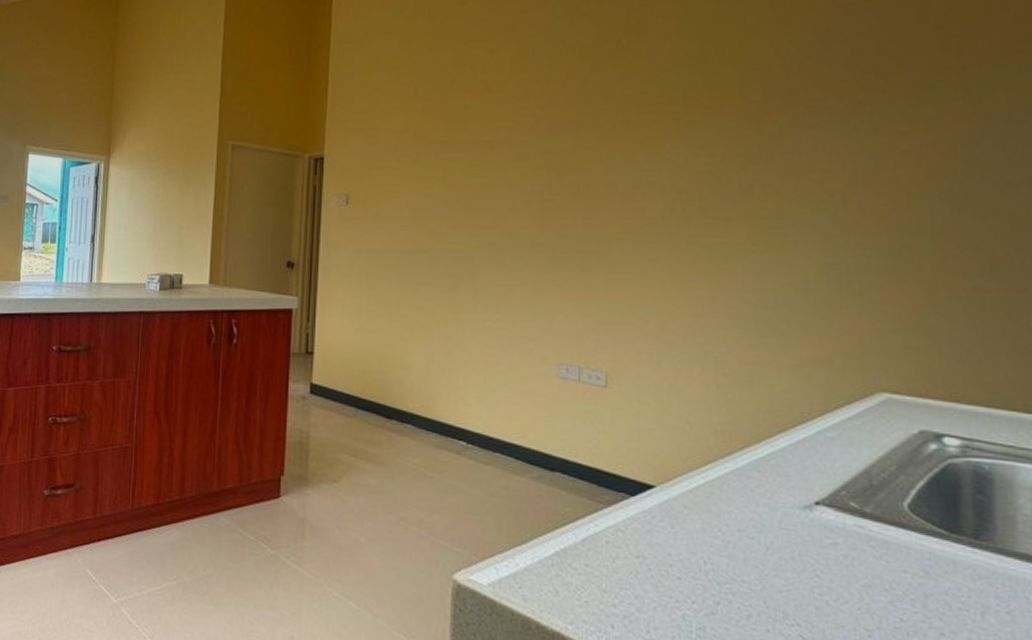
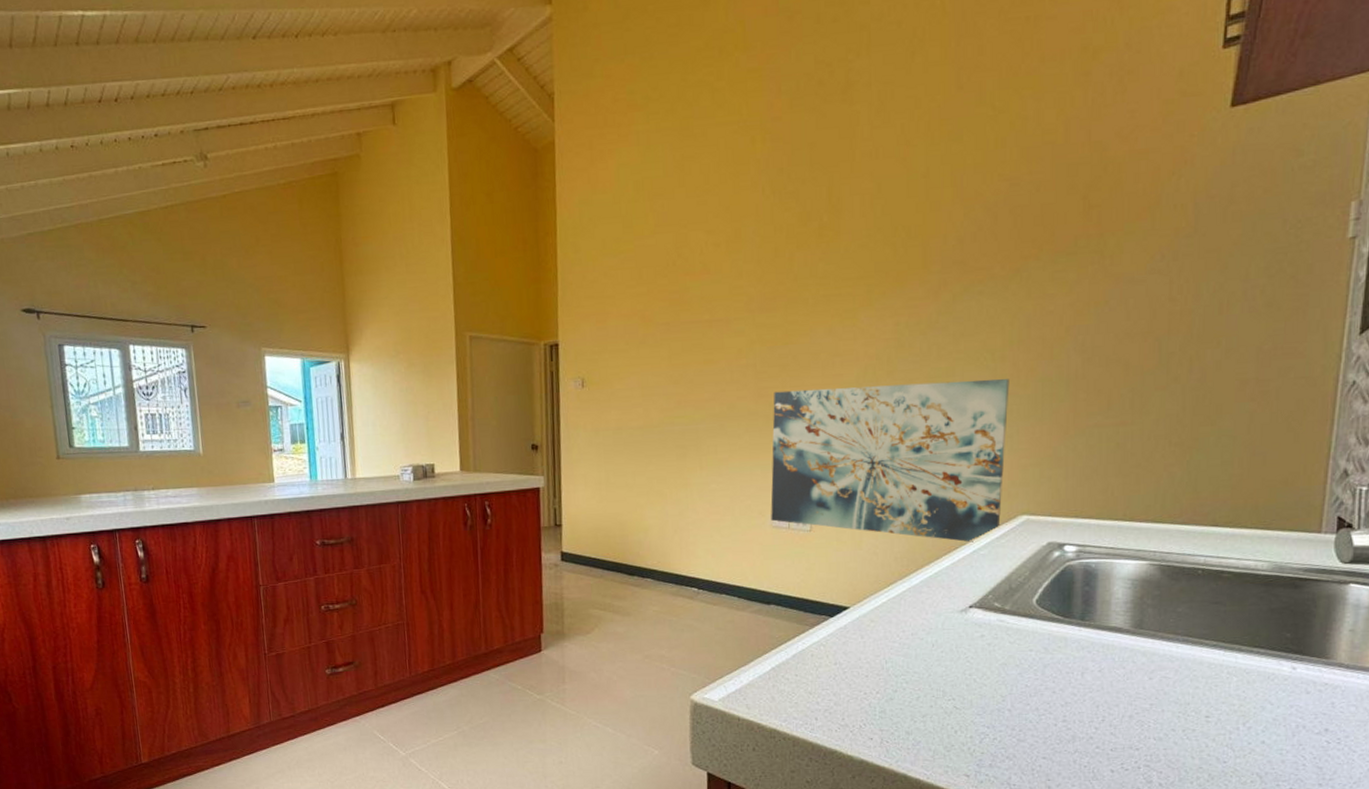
wall art: none [557,222,856,421] -> present [770,379,1010,543]

